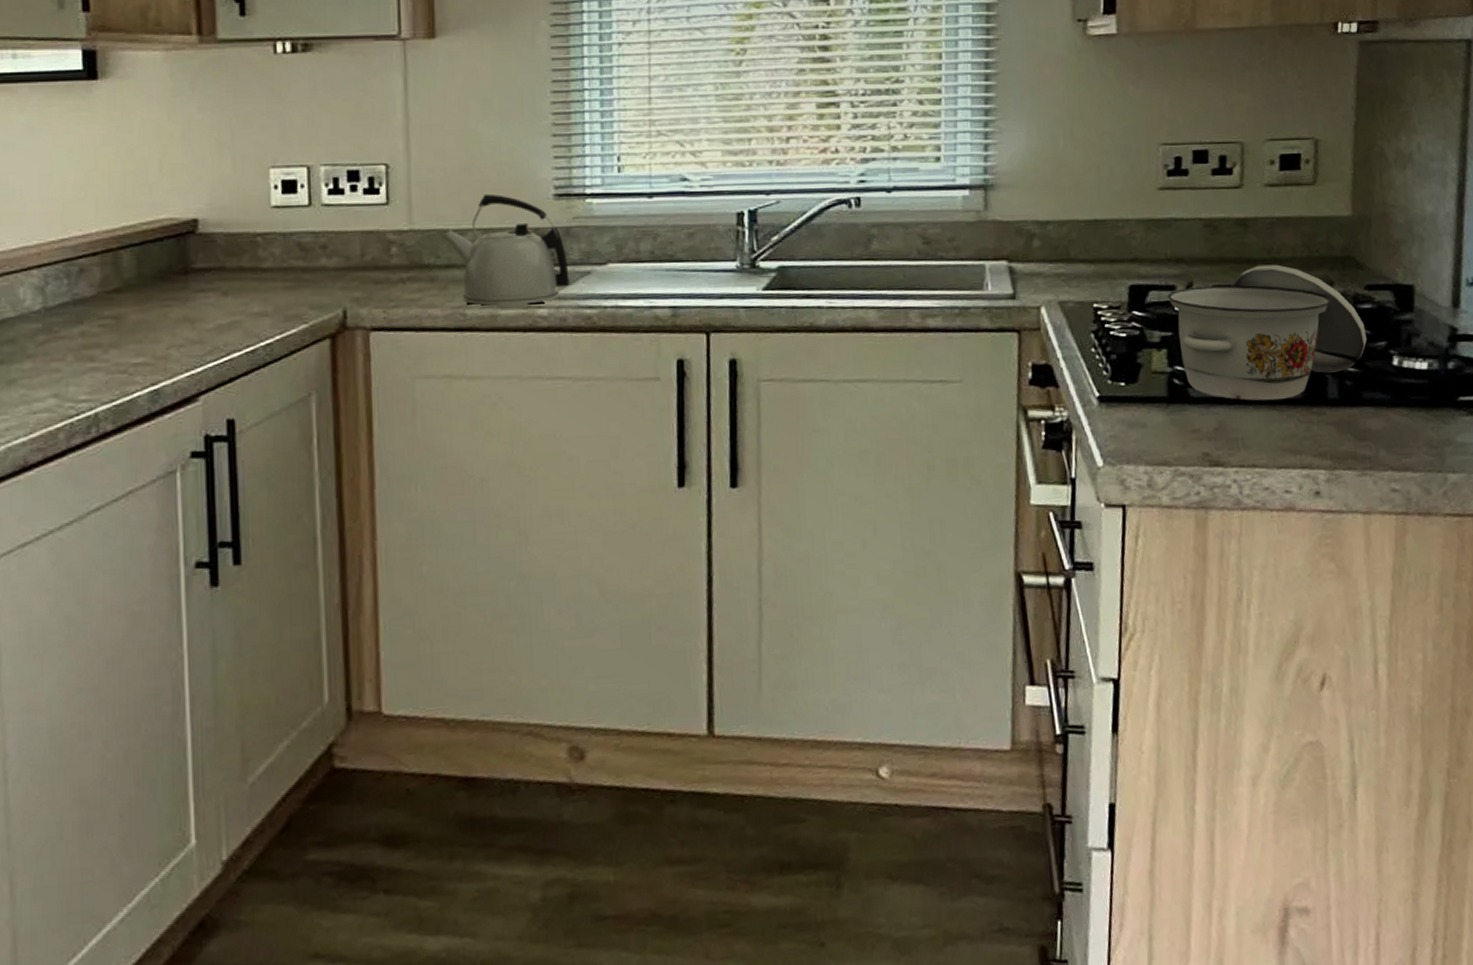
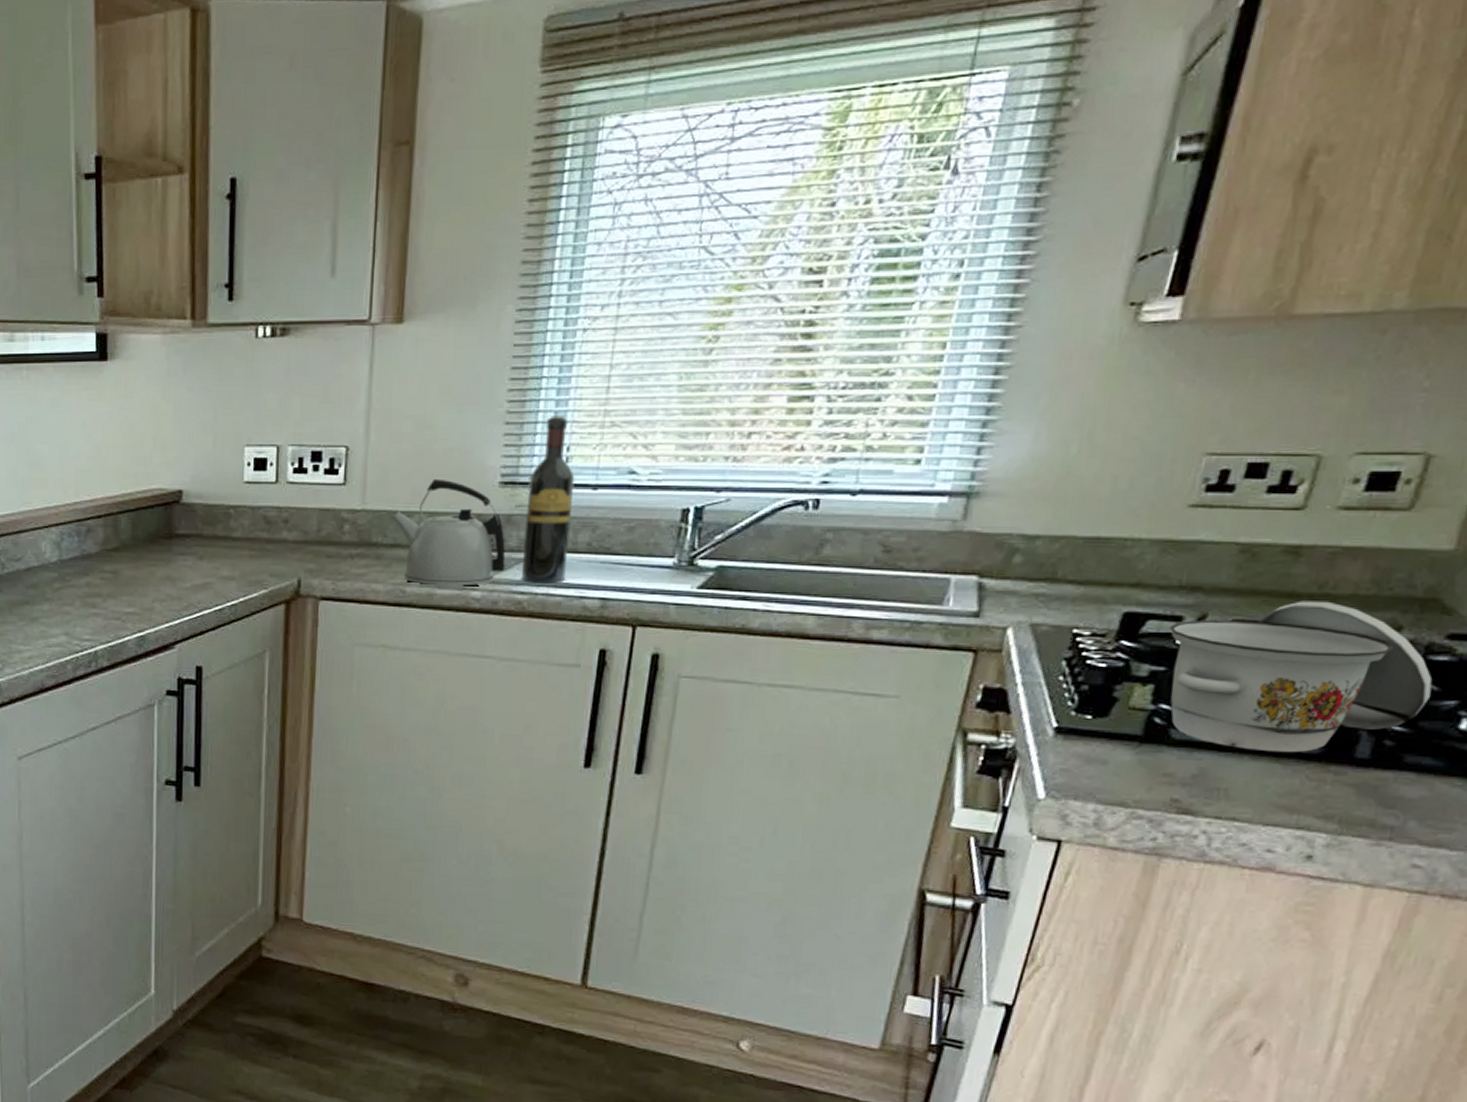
wine bottle: none [583,126,633,297] -> present [522,416,575,584]

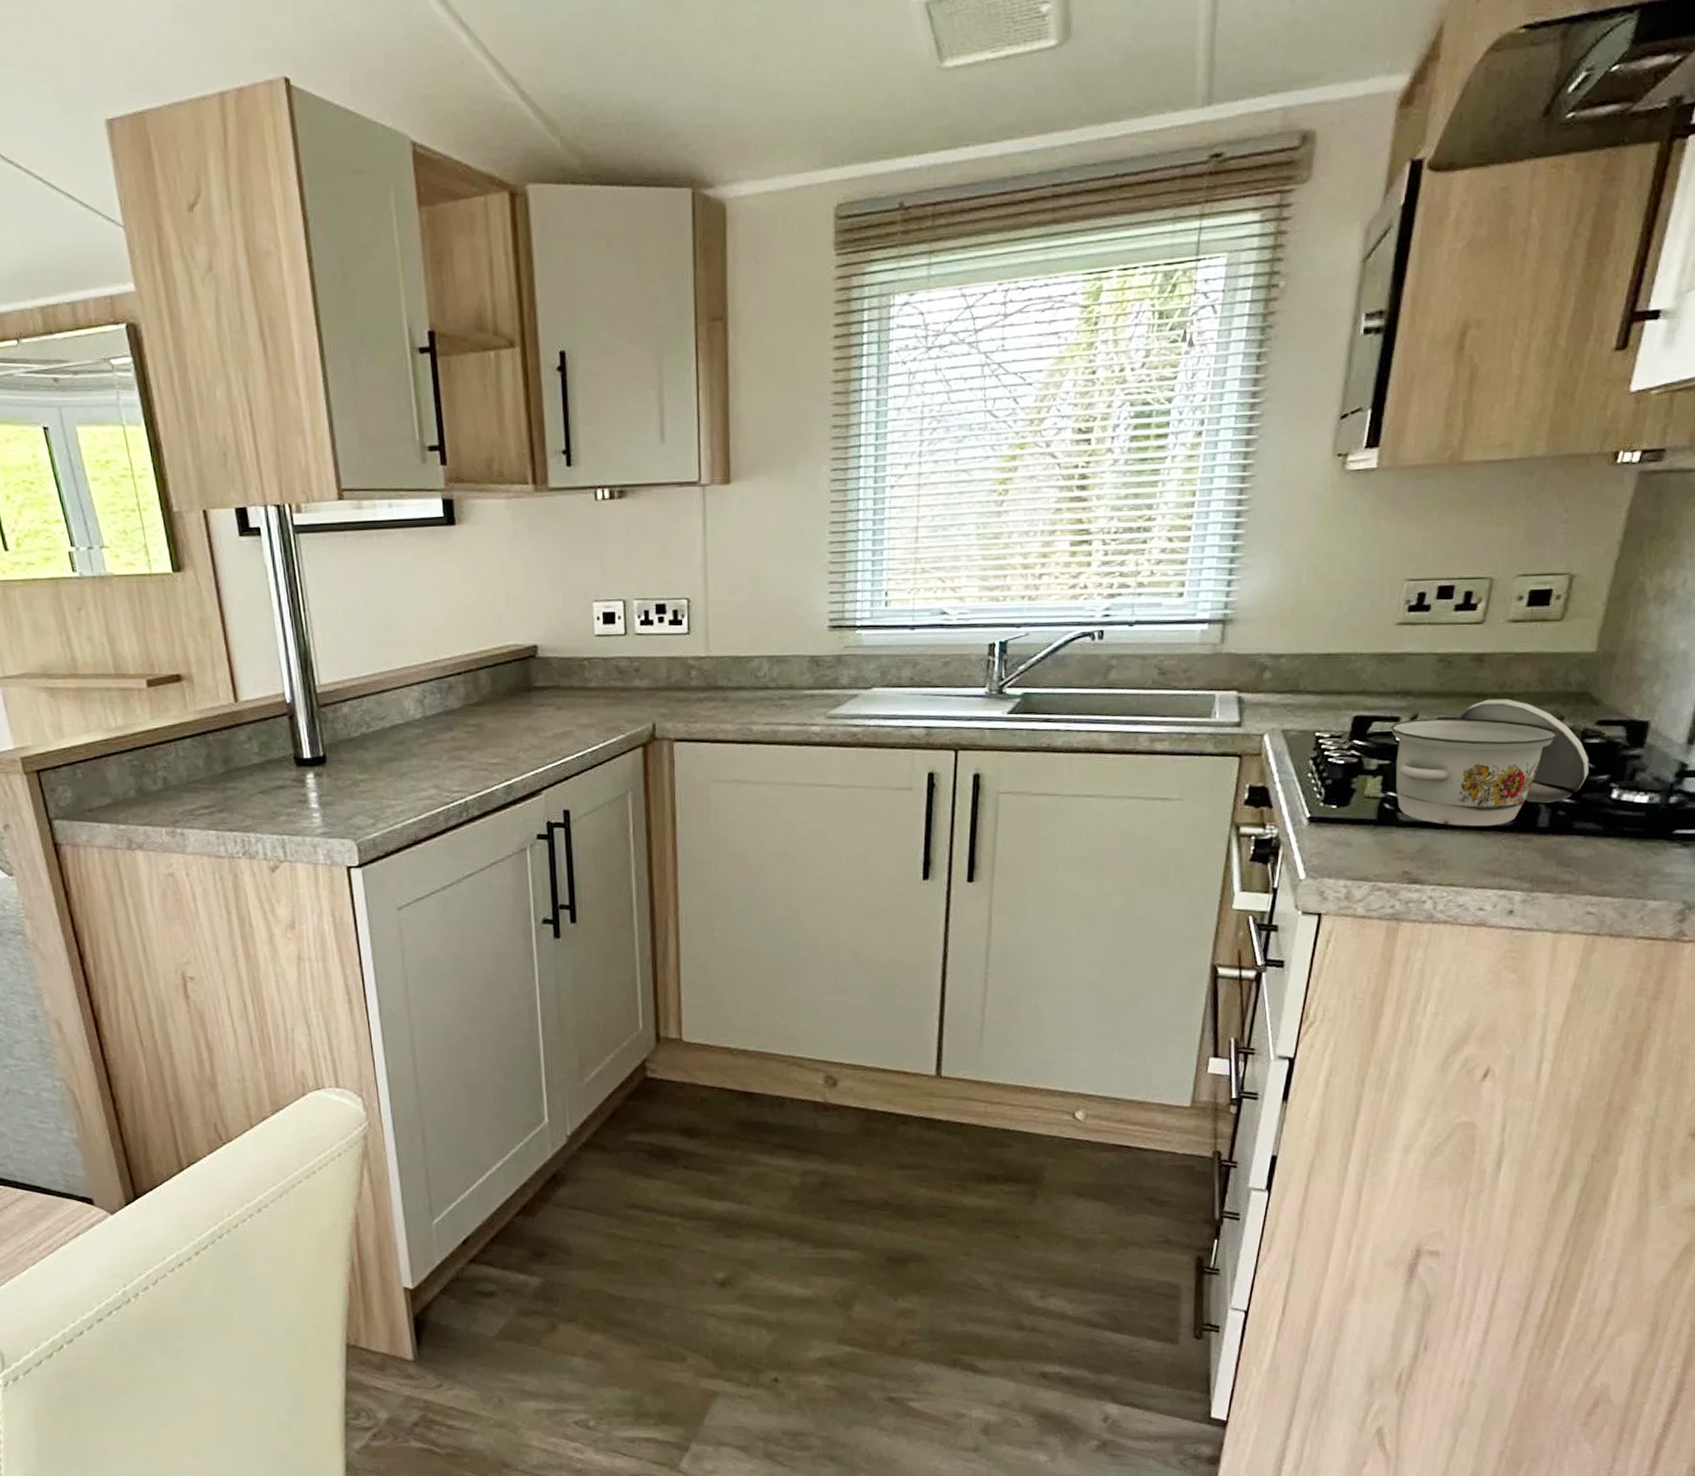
kettle: present [391,478,506,591] -> none [733,625,839,727]
wine bottle: present [522,416,575,584] -> none [853,564,895,717]

